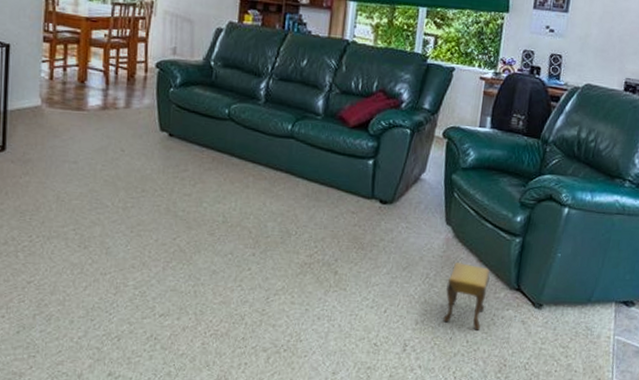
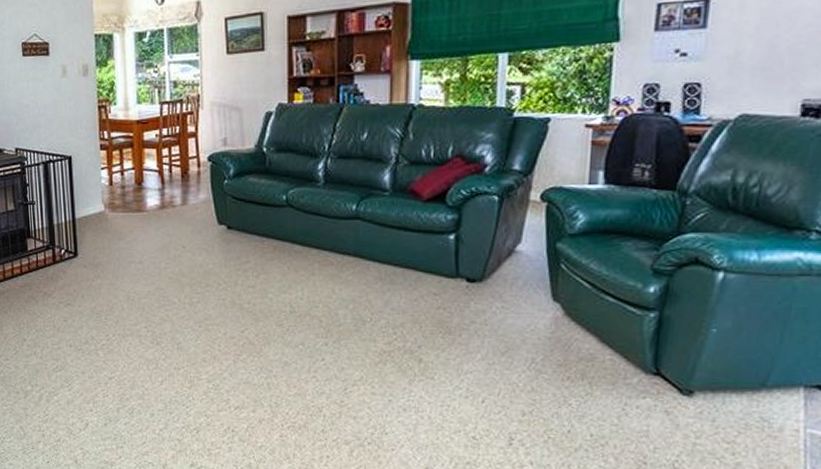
footstool: present [443,262,490,331] -> none [557,344,617,422]

